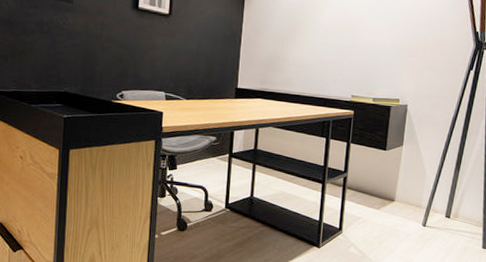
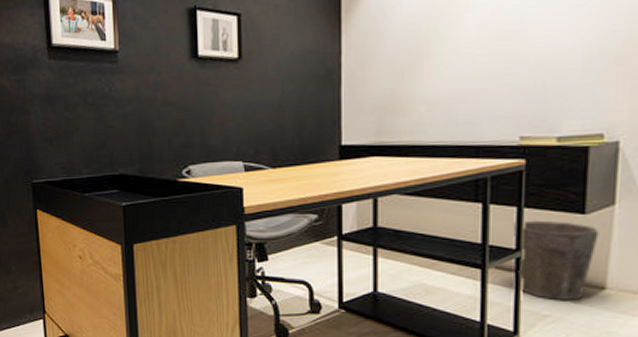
waste bin: none [343,152,393,208] -> present [512,220,599,301]

